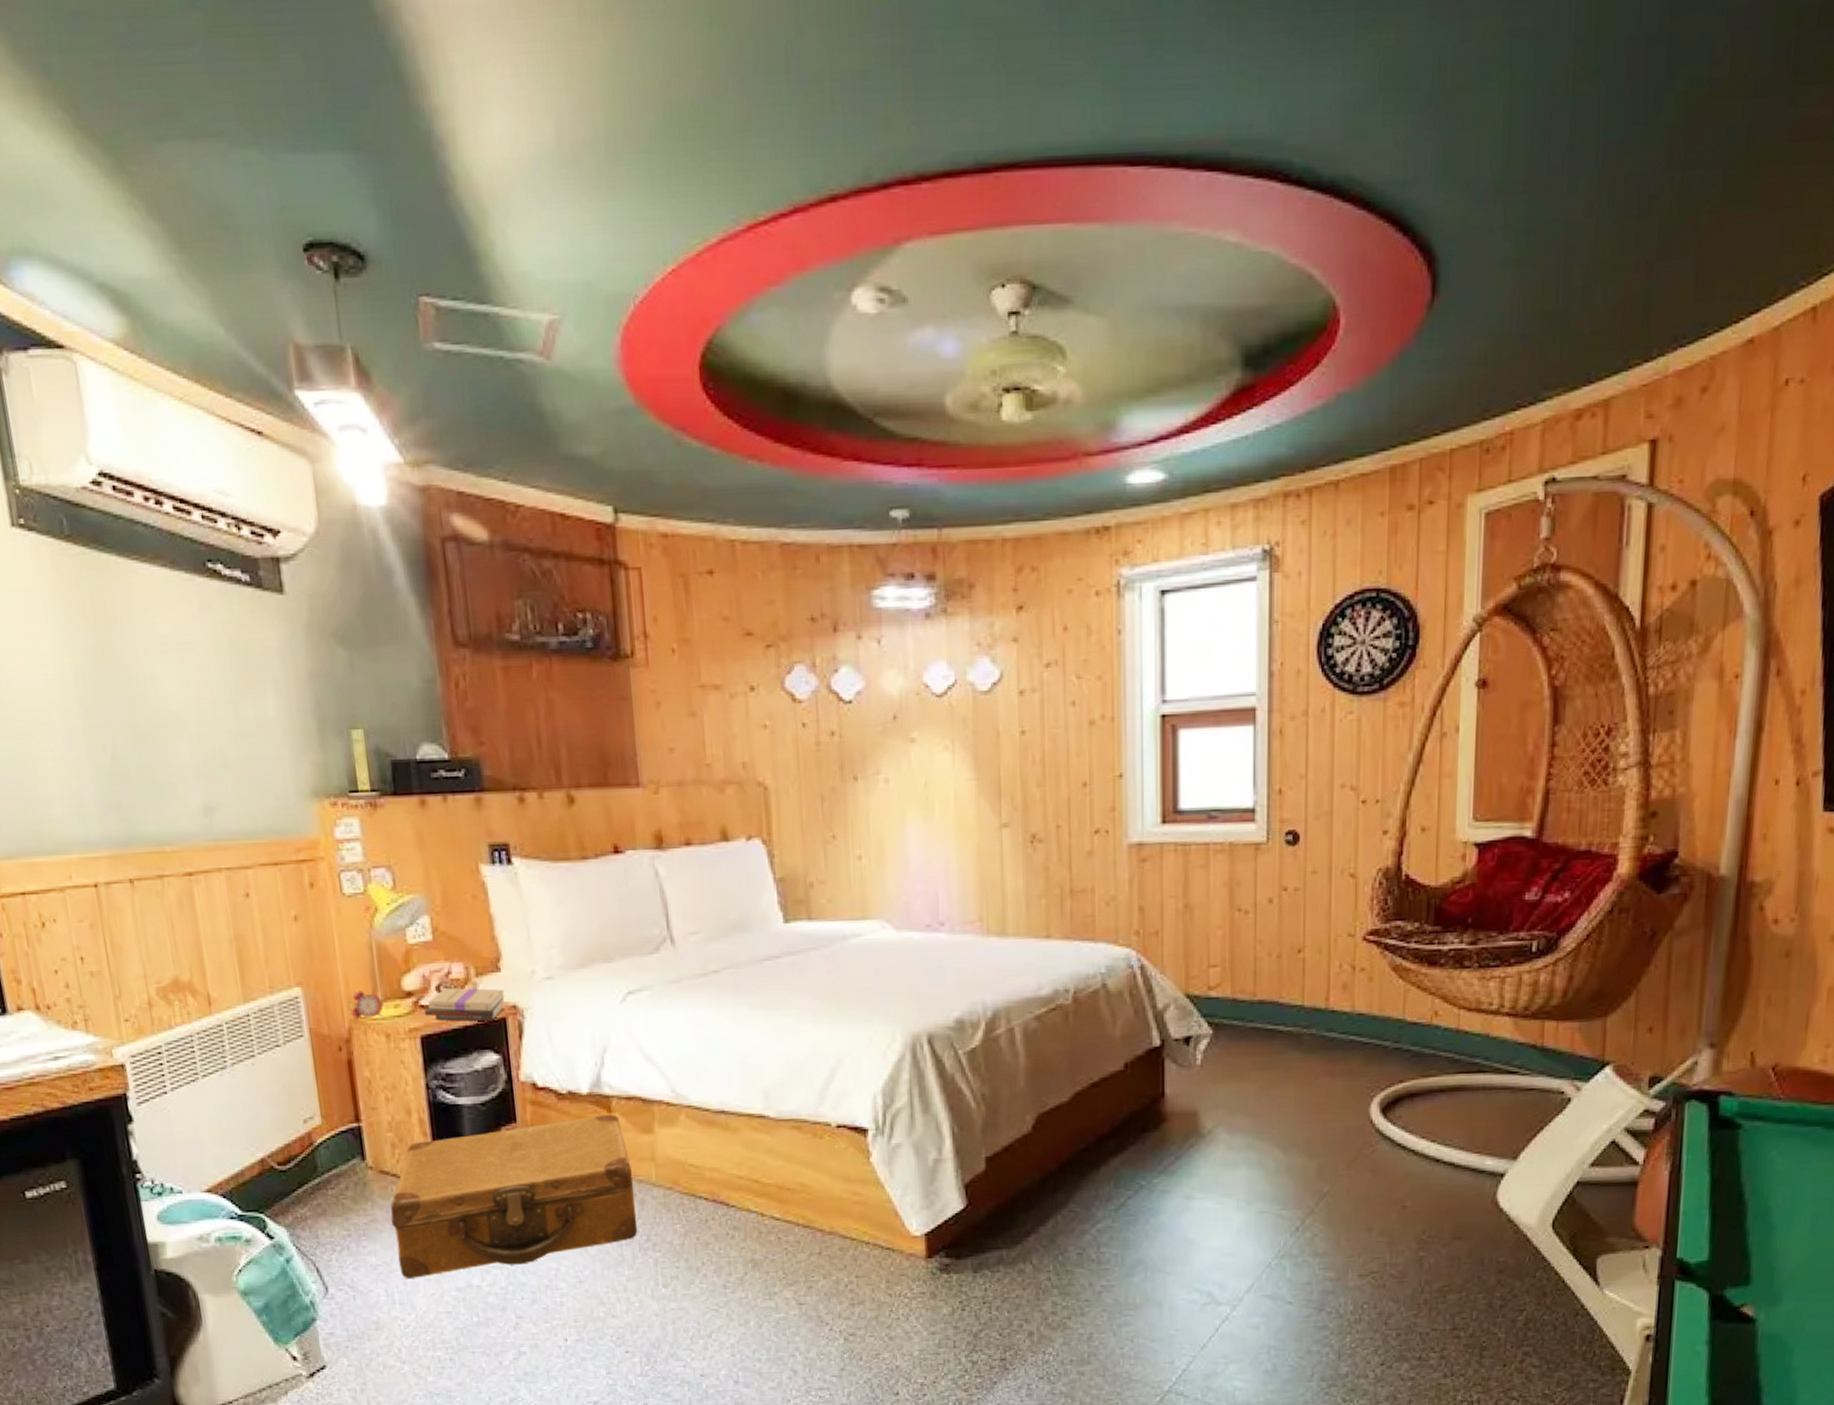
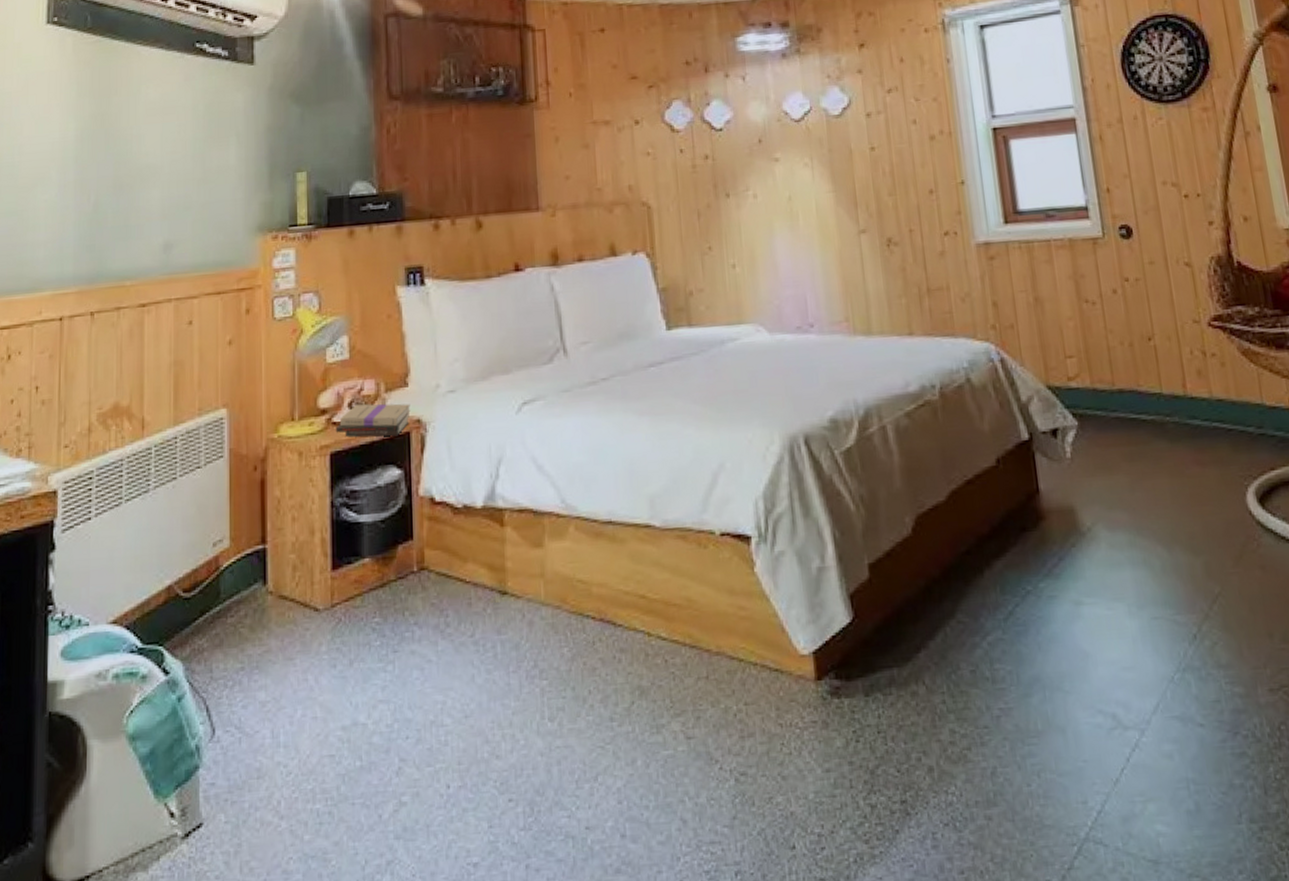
alarm clock: present [346,991,385,1019] -> none [265,410,301,438]
suitcase: present [390,1114,638,1278] -> none [285,528,525,717]

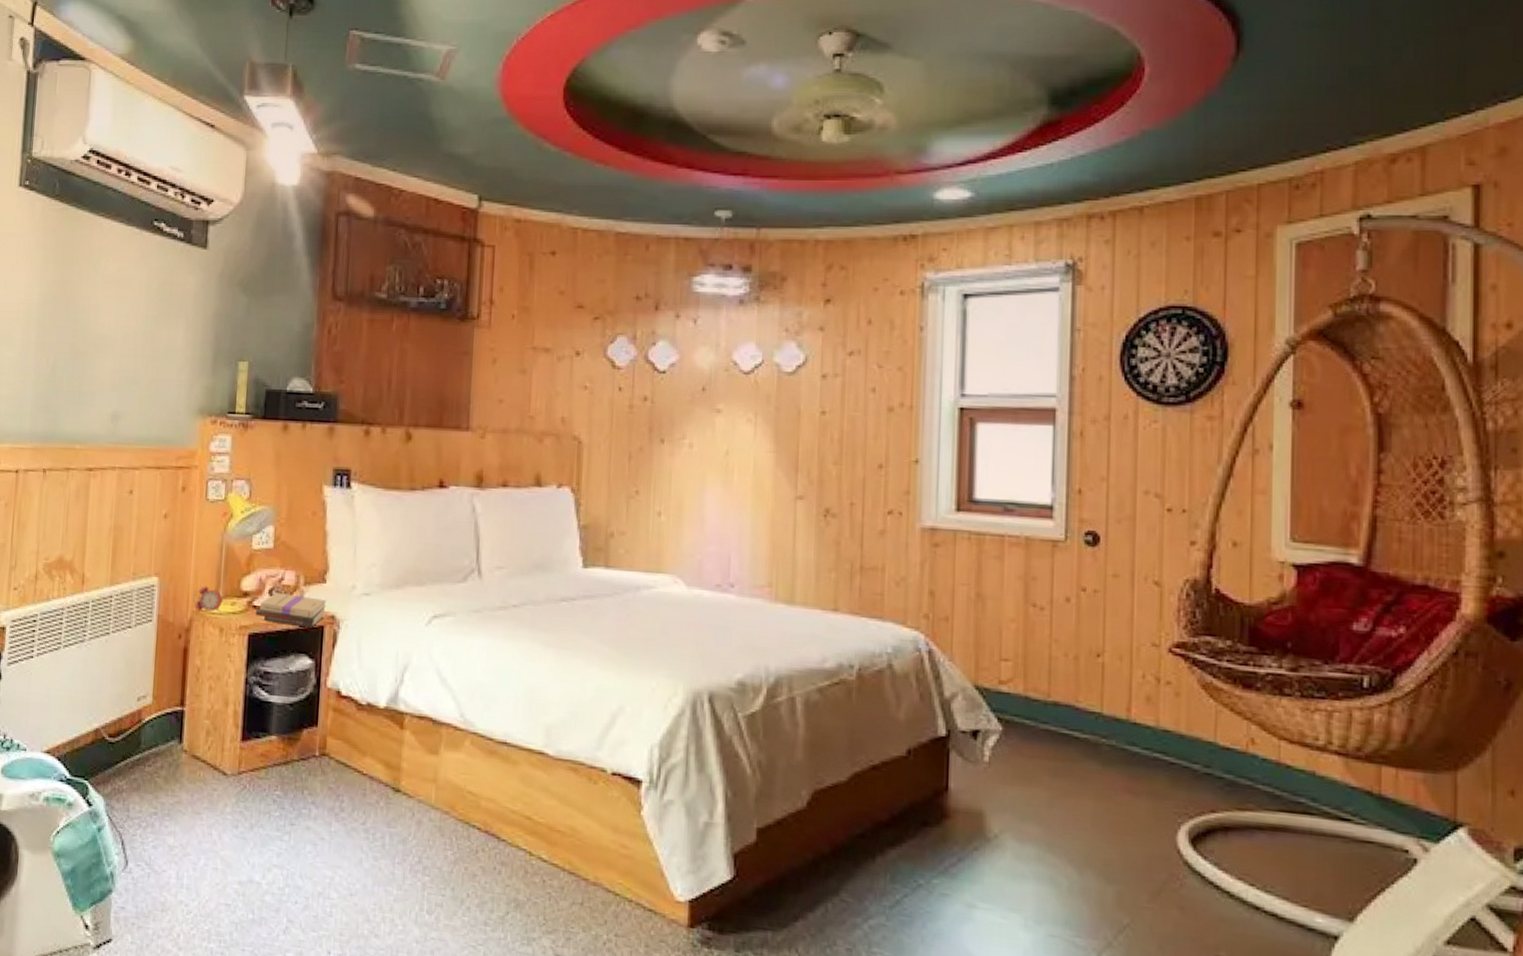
alarm clock: none [265,410,301,438] -> present [192,586,225,613]

